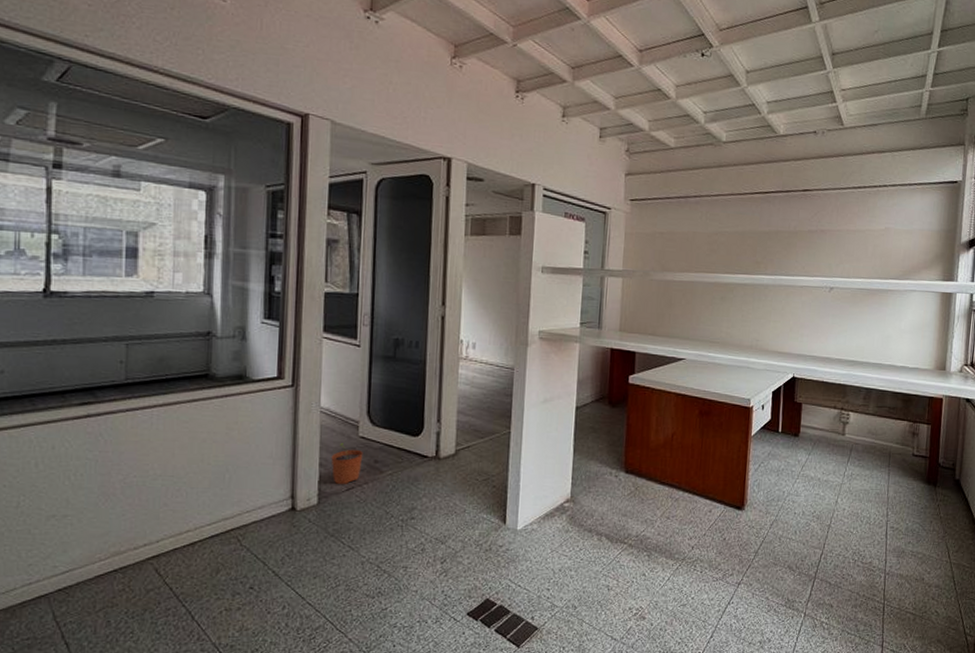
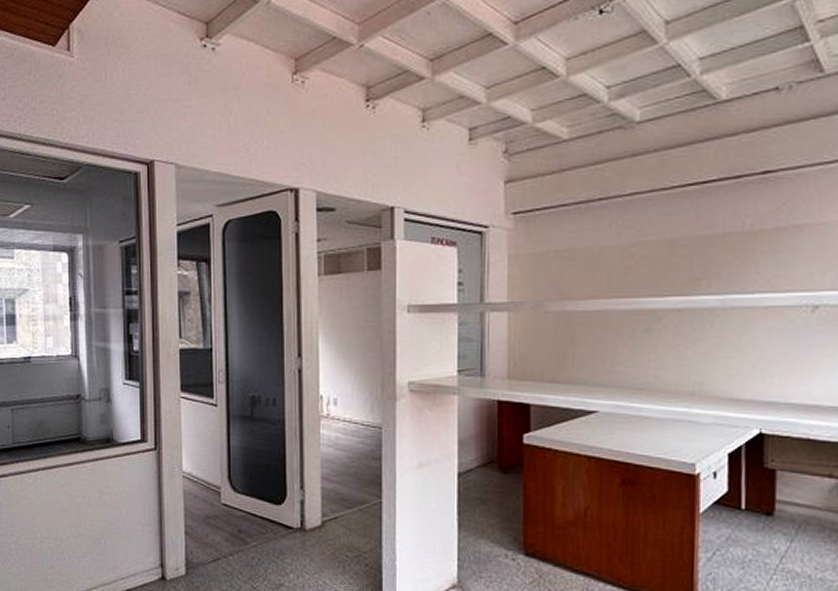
plant pot: present [331,443,363,484] -> none [195,510,226,555]

